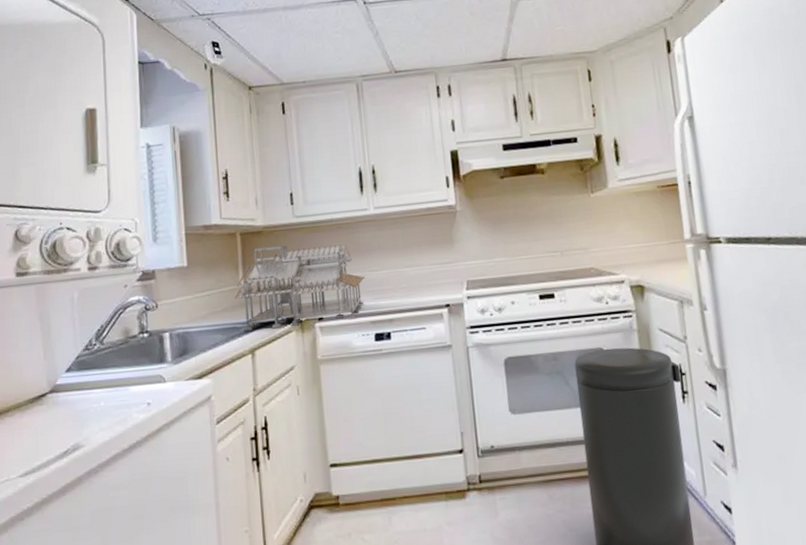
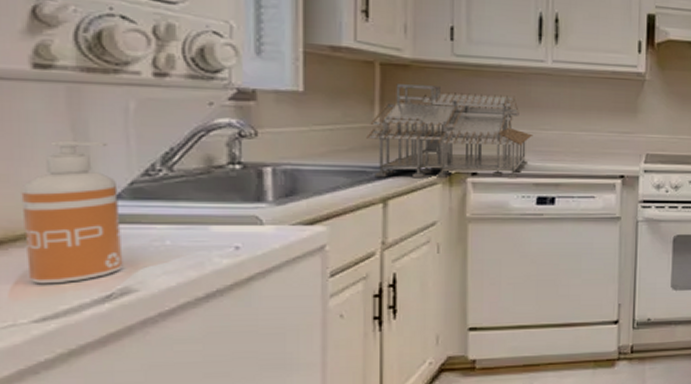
soap dispenser: none [11,326,74,445] -> present [21,140,123,284]

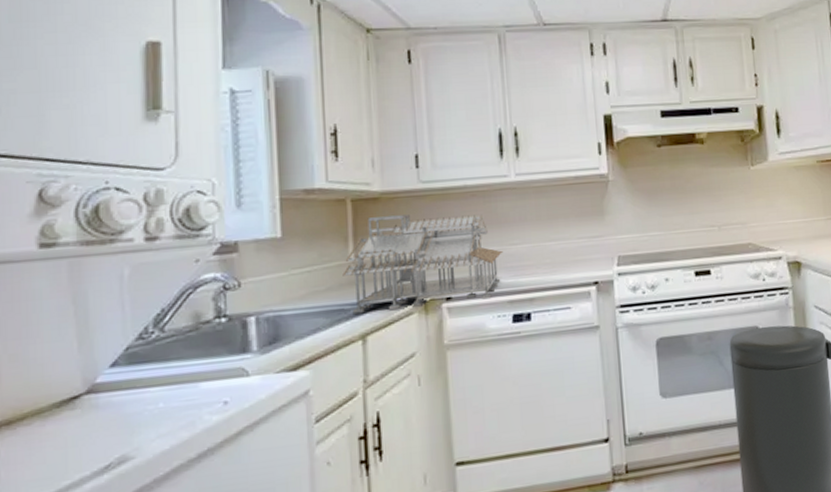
soap dispenser: present [21,140,123,284] -> none [28,310,120,461]

